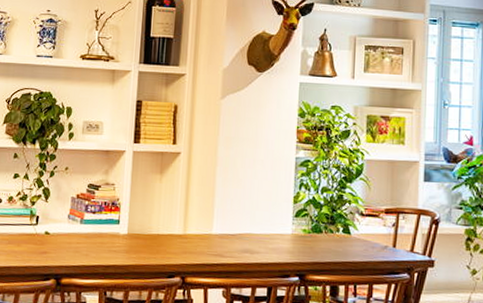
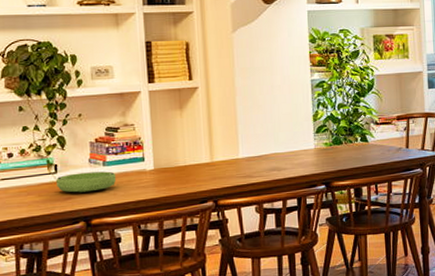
bowl: none [35,227,91,249] -> present [56,171,117,193]

